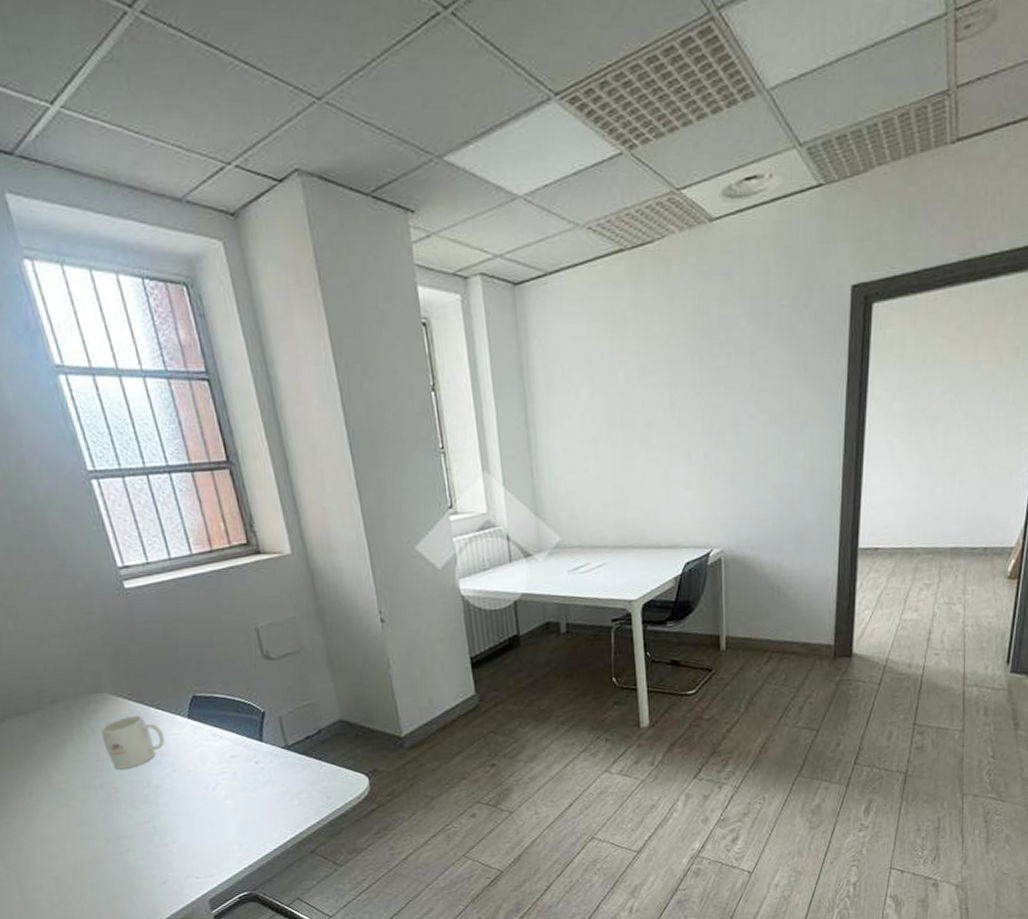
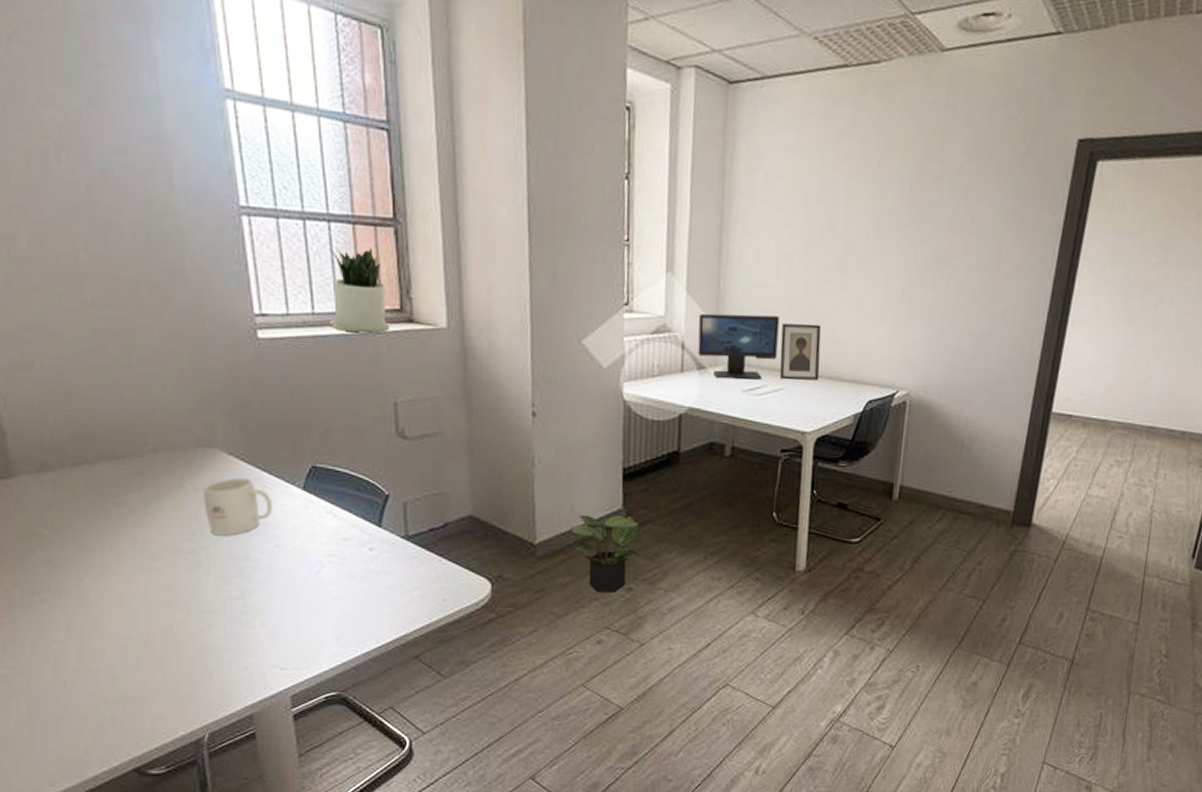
planter: none [177,492,242,572] -> present [330,246,392,334]
potted plant: none [431,698,495,772] -> present [570,514,641,593]
computer monitor: none [518,496,595,564] -> present [697,313,780,380]
picture frame: none [596,499,638,556] -> present [779,323,822,381]

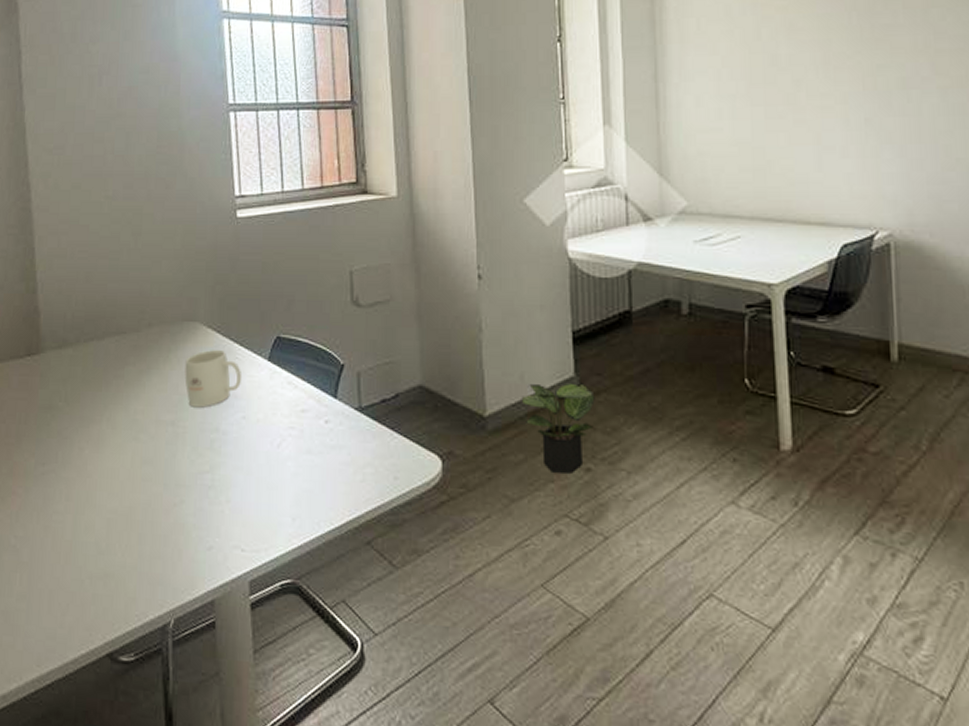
planter: present [330,246,392,334] -> none [296,129,348,207]
computer monitor: present [697,313,780,380] -> none [640,158,729,230]
picture frame: present [779,323,822,381] -> none [731,165,781,227]

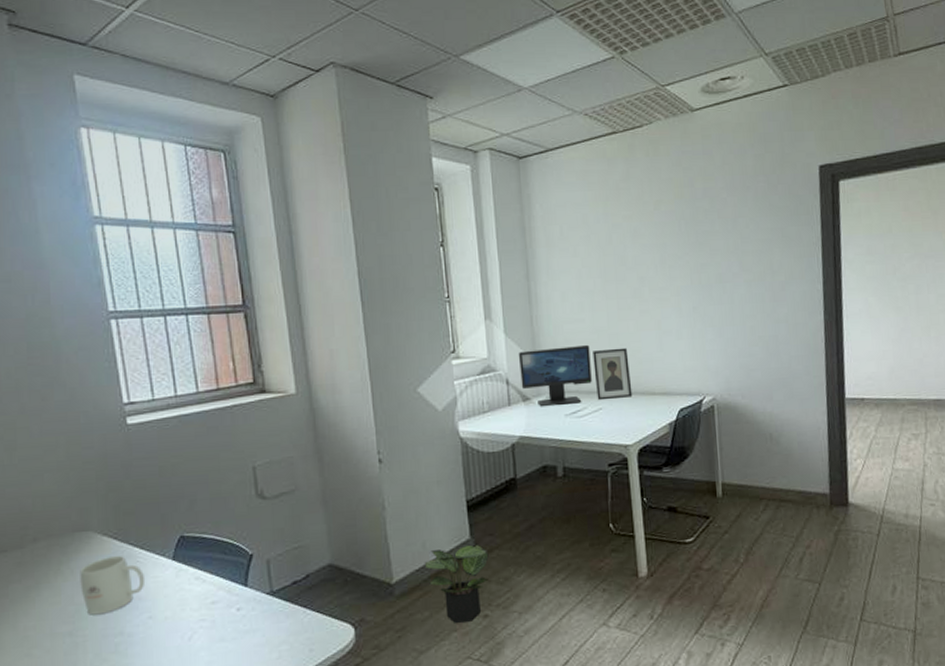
computer monitor: none [640,158,729,230] -> present [518,344,592,407]
picture frame: none [731,165,781,227] -> present [593,347,633,401]

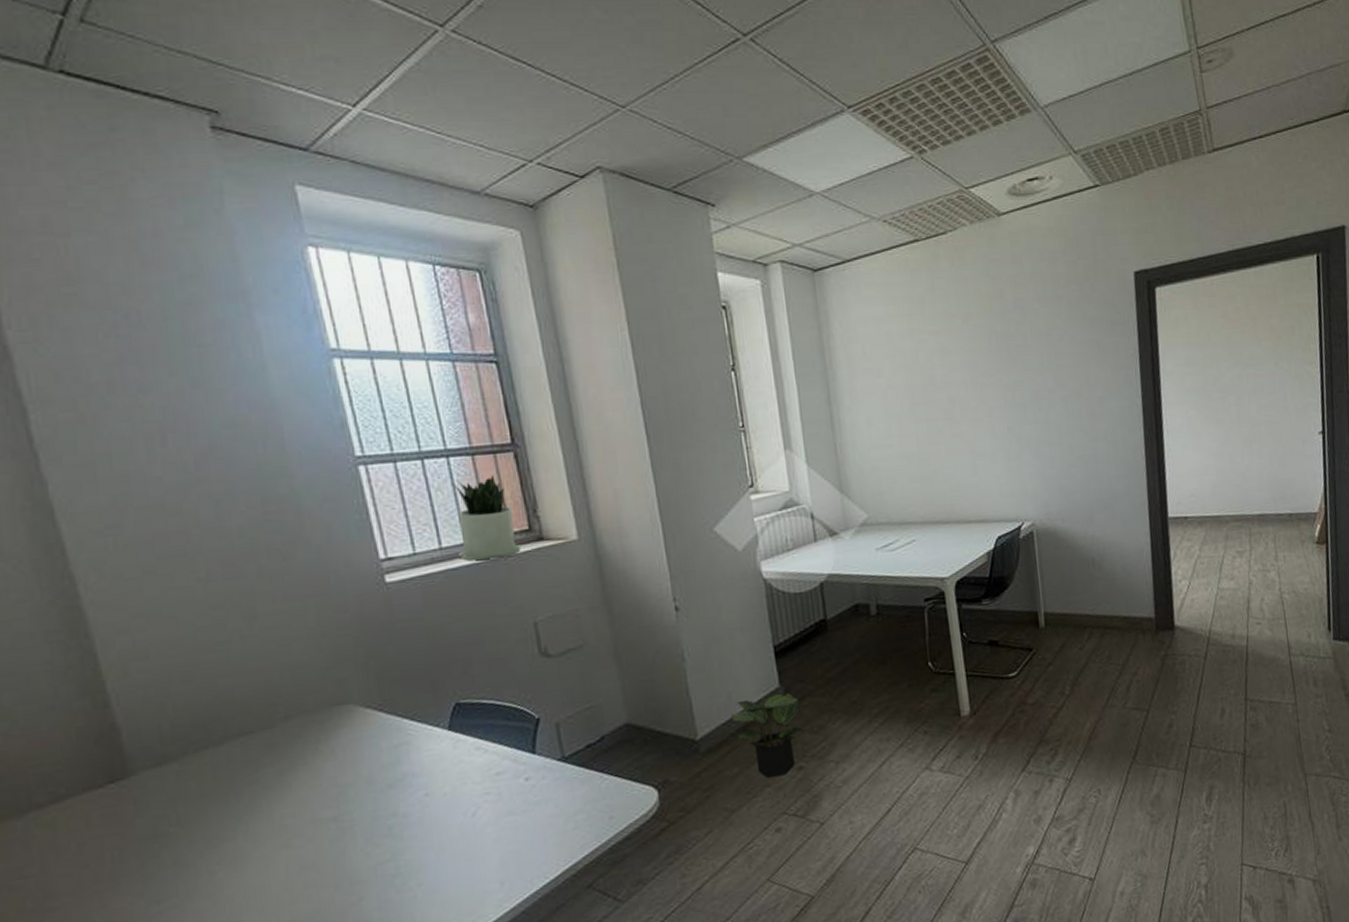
mug: present [80,556,146,615] -> none [341,729,419,797]
planter: none [190,333,246,409] -> present [453,475,522,562]
computer monitor: present [518,344,592,407] -> none [822,472,903,542]
picture frame: present [593,347,633,401] -> none [903,474,947,532]

